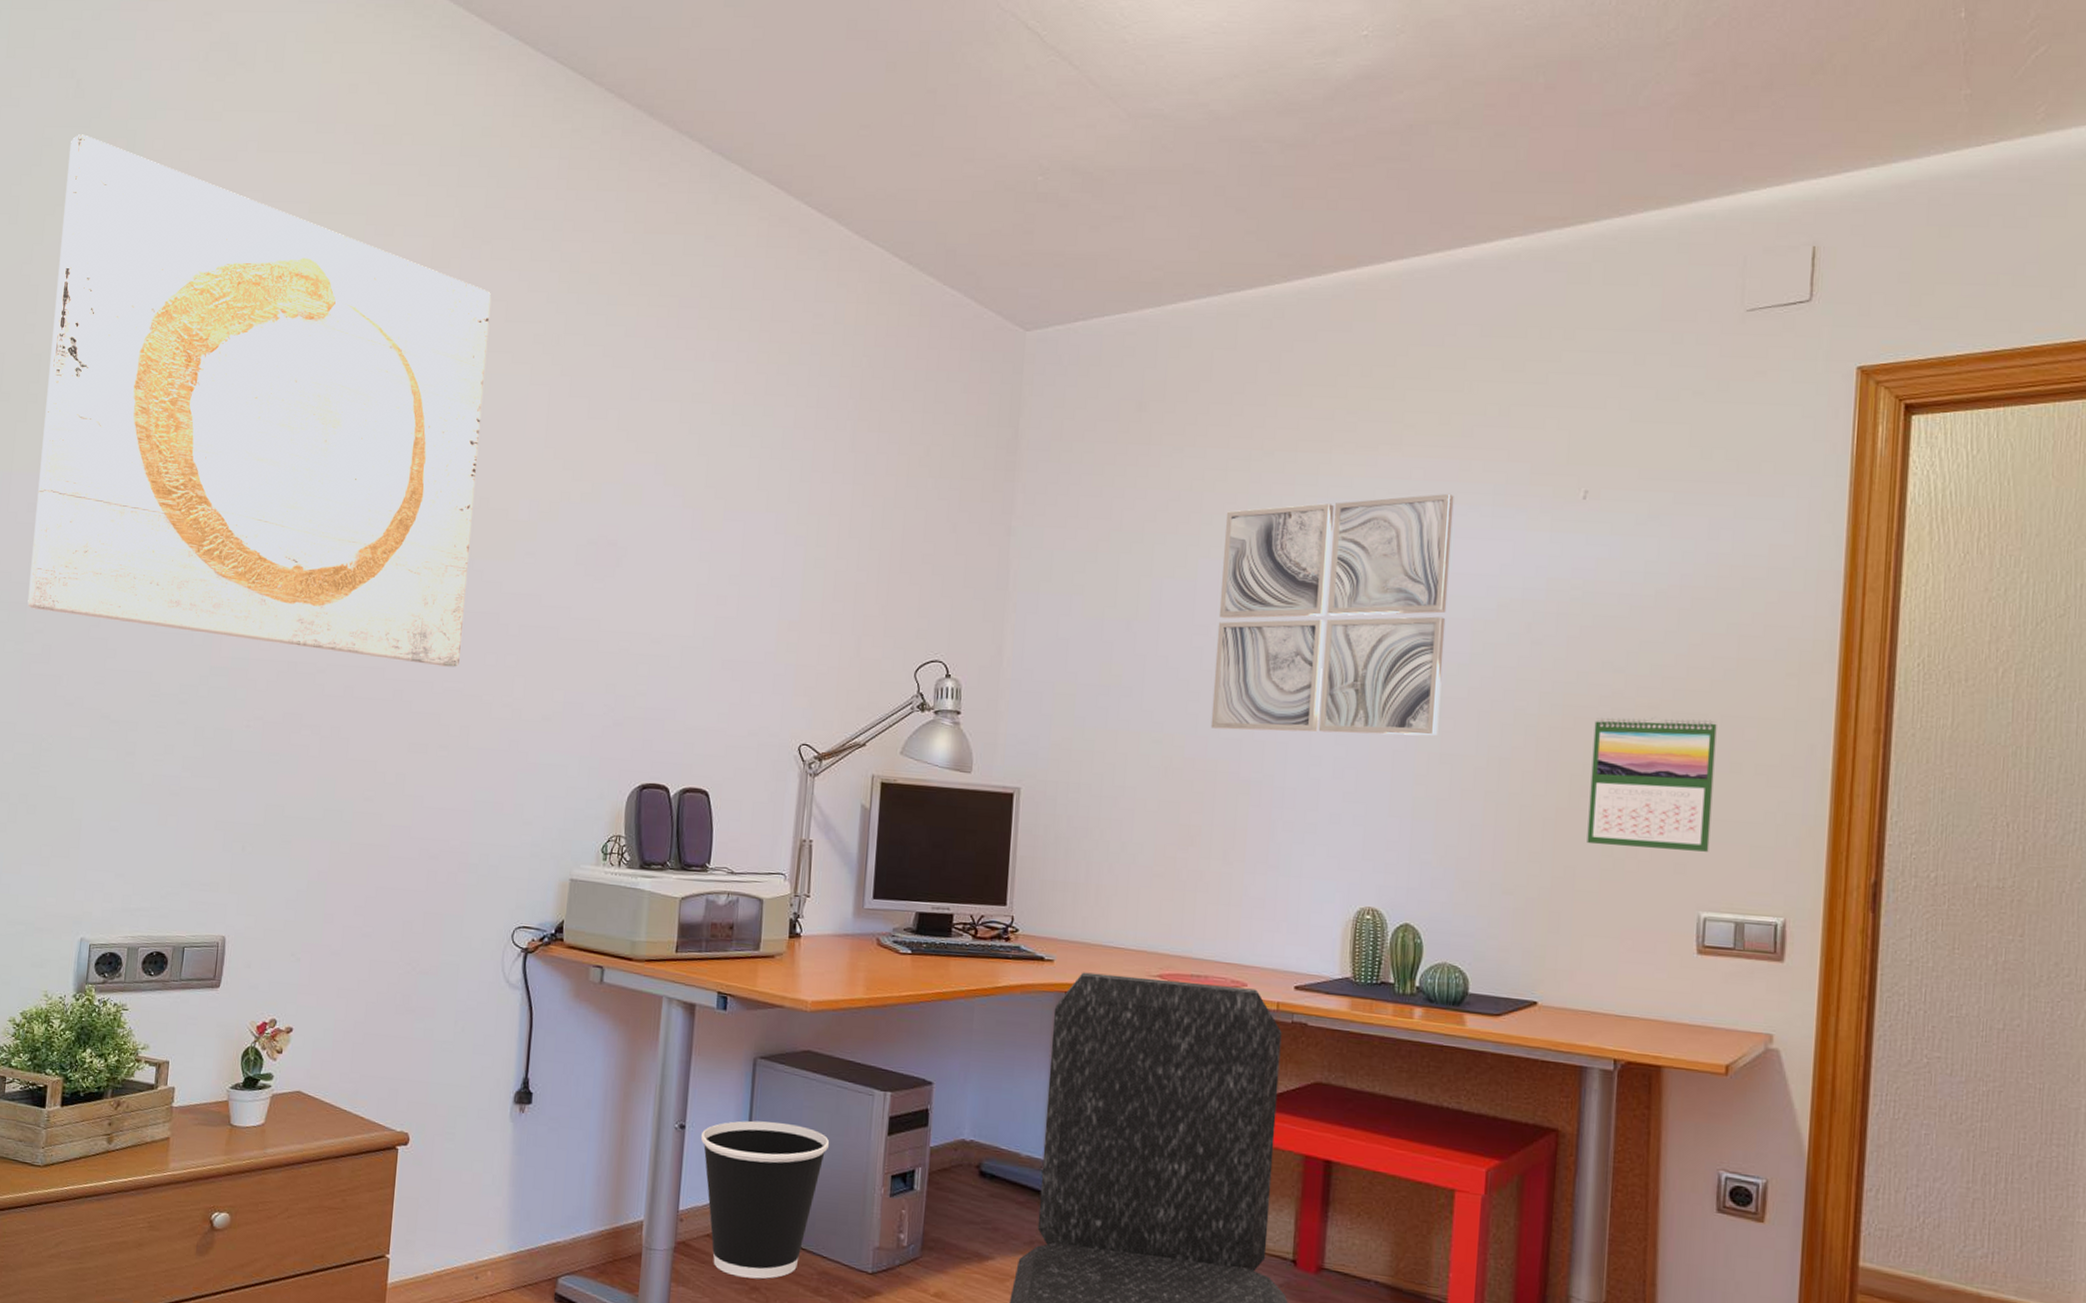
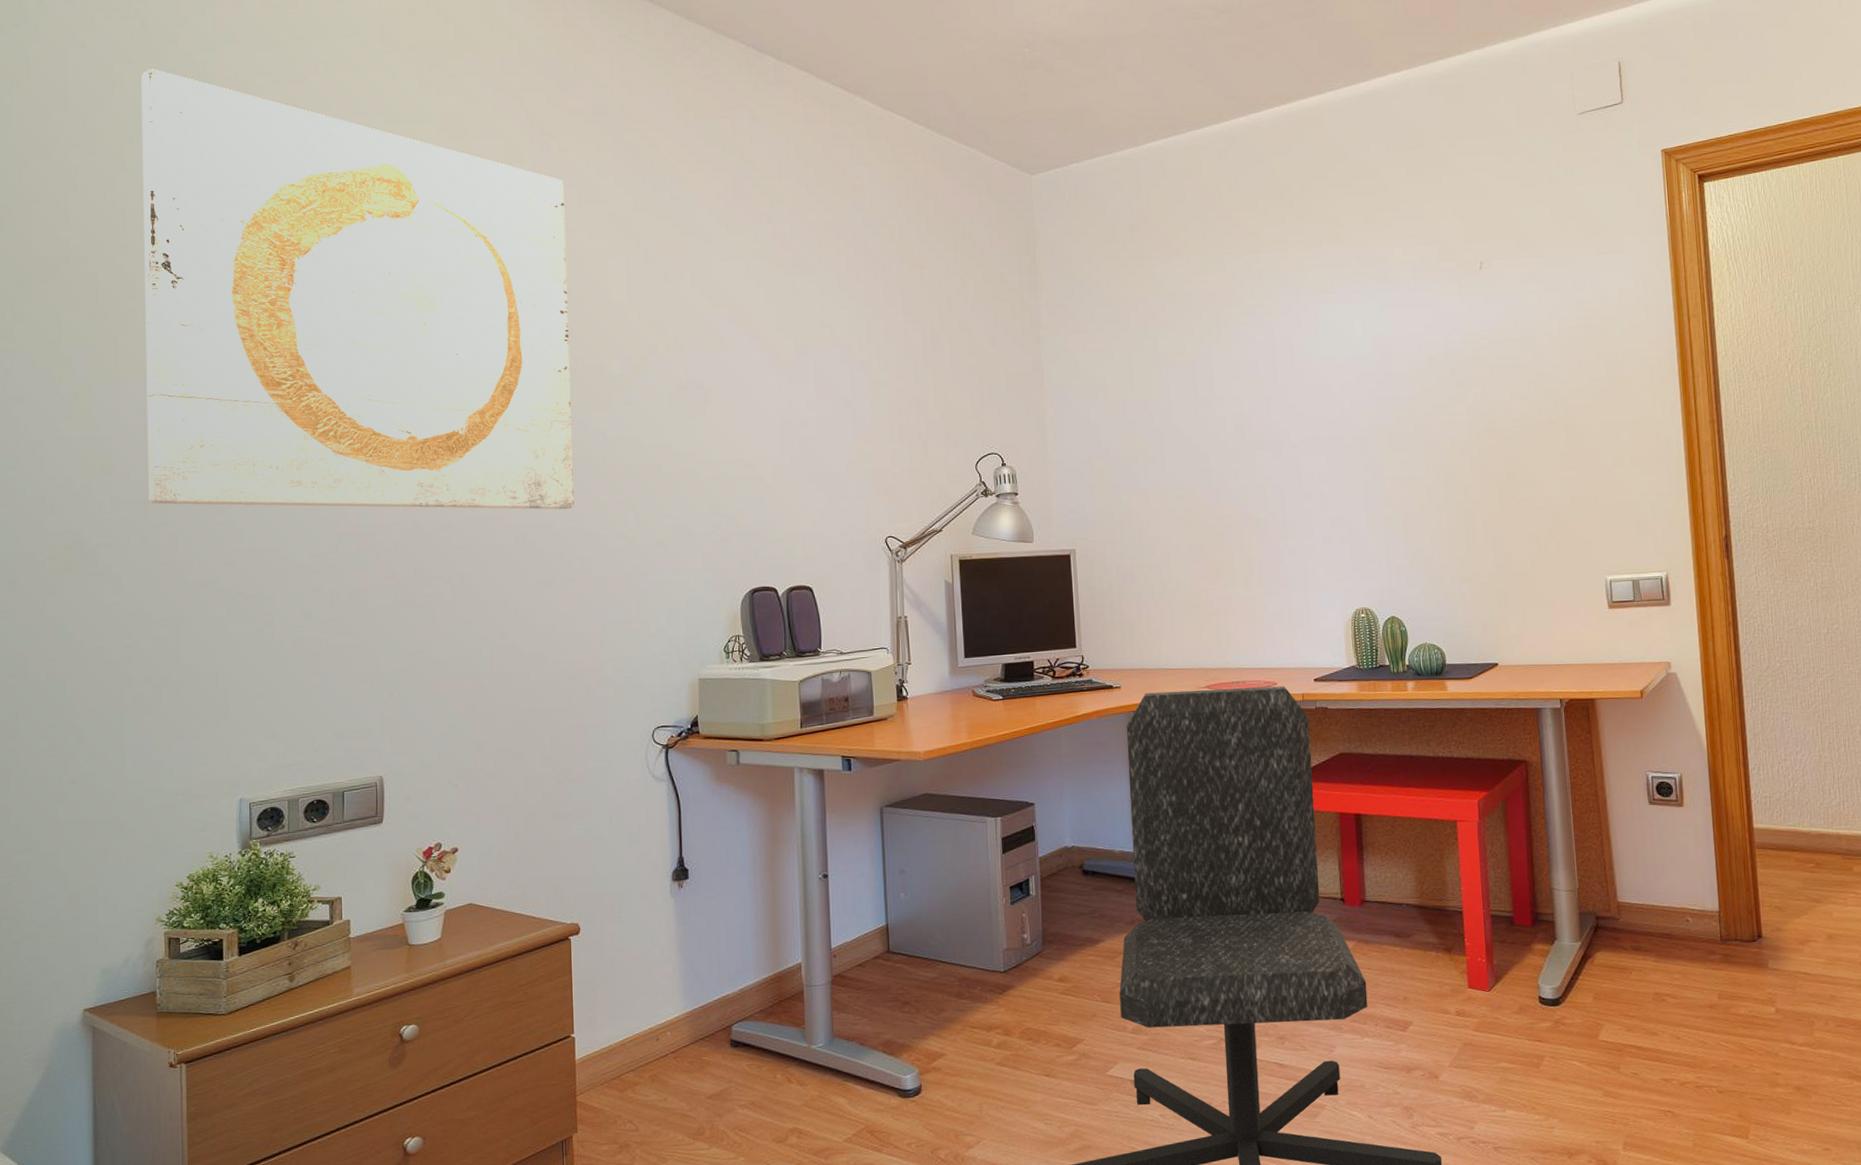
wastebasket: present [700,1120,830,1279] -> none [842,858,955,996]
wall art: present [1210,493,1454,736] -> none [1211,274,1397,481]
calendar: present [1587,716,1717,852] -> none [1511,428,1607,535]

